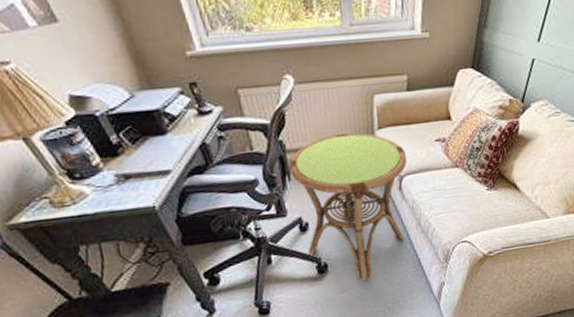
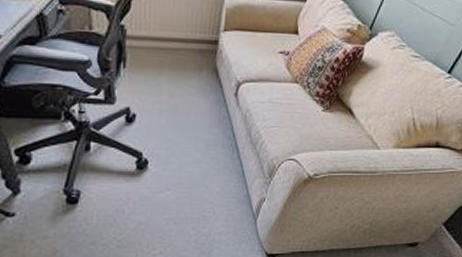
side table: present [288,133,407,281] -> none [125,29,248,184]

